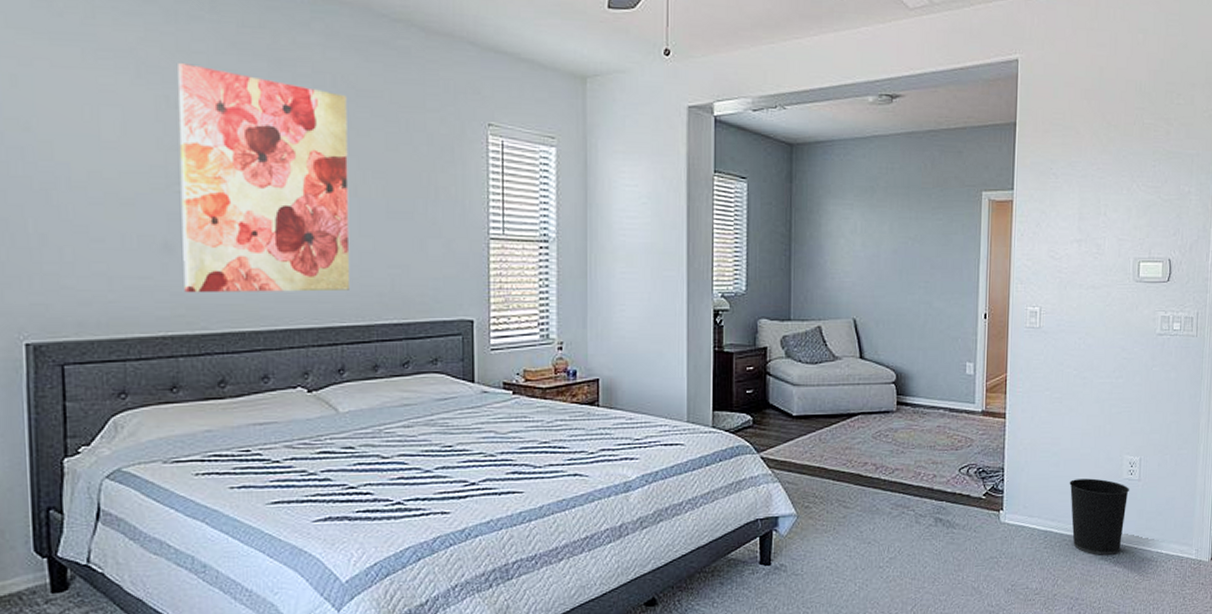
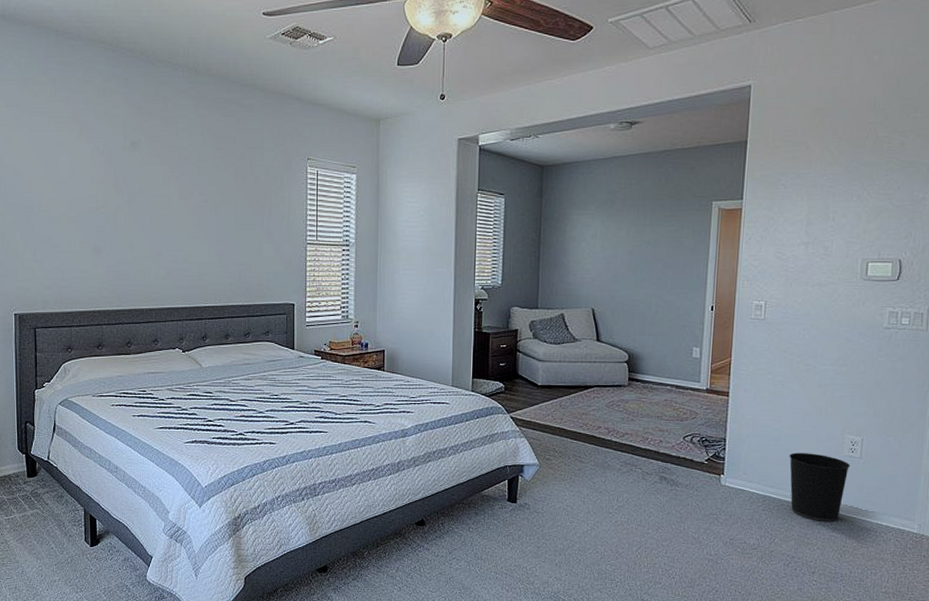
wall art: present [178,63,350,293] -> none [104,124,211,282]

